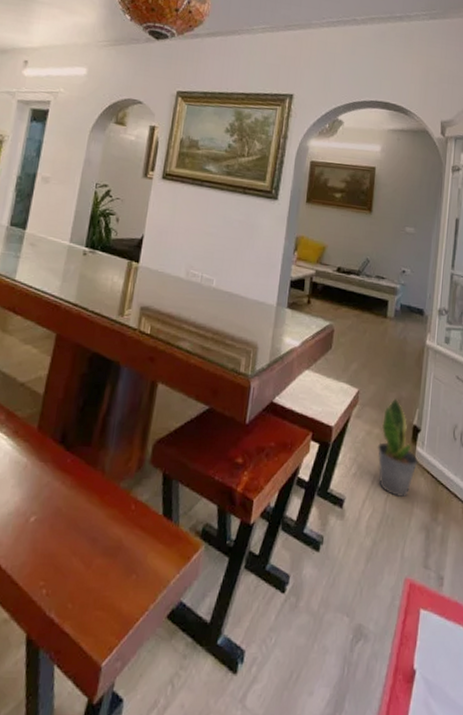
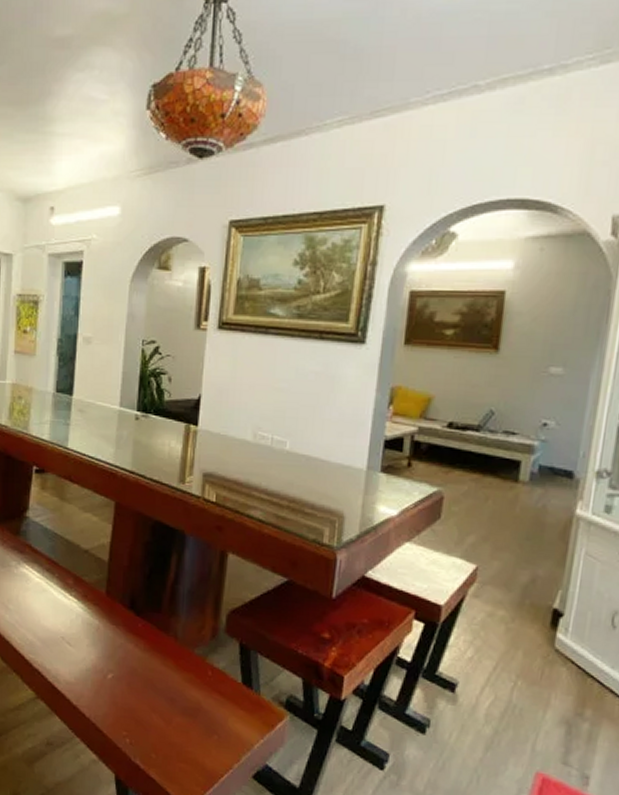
potted plant: present [377,398,418,498] -> none [501,577,559,688]

